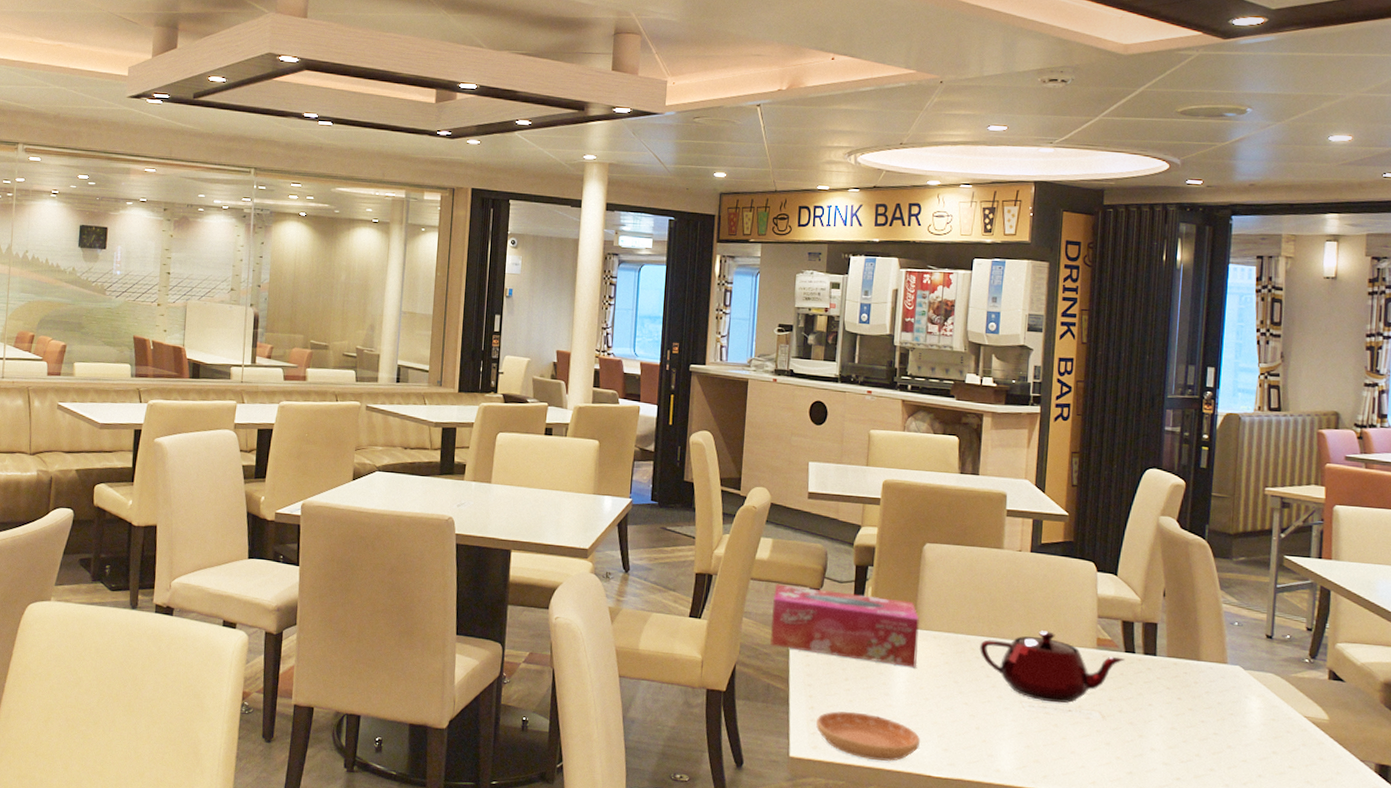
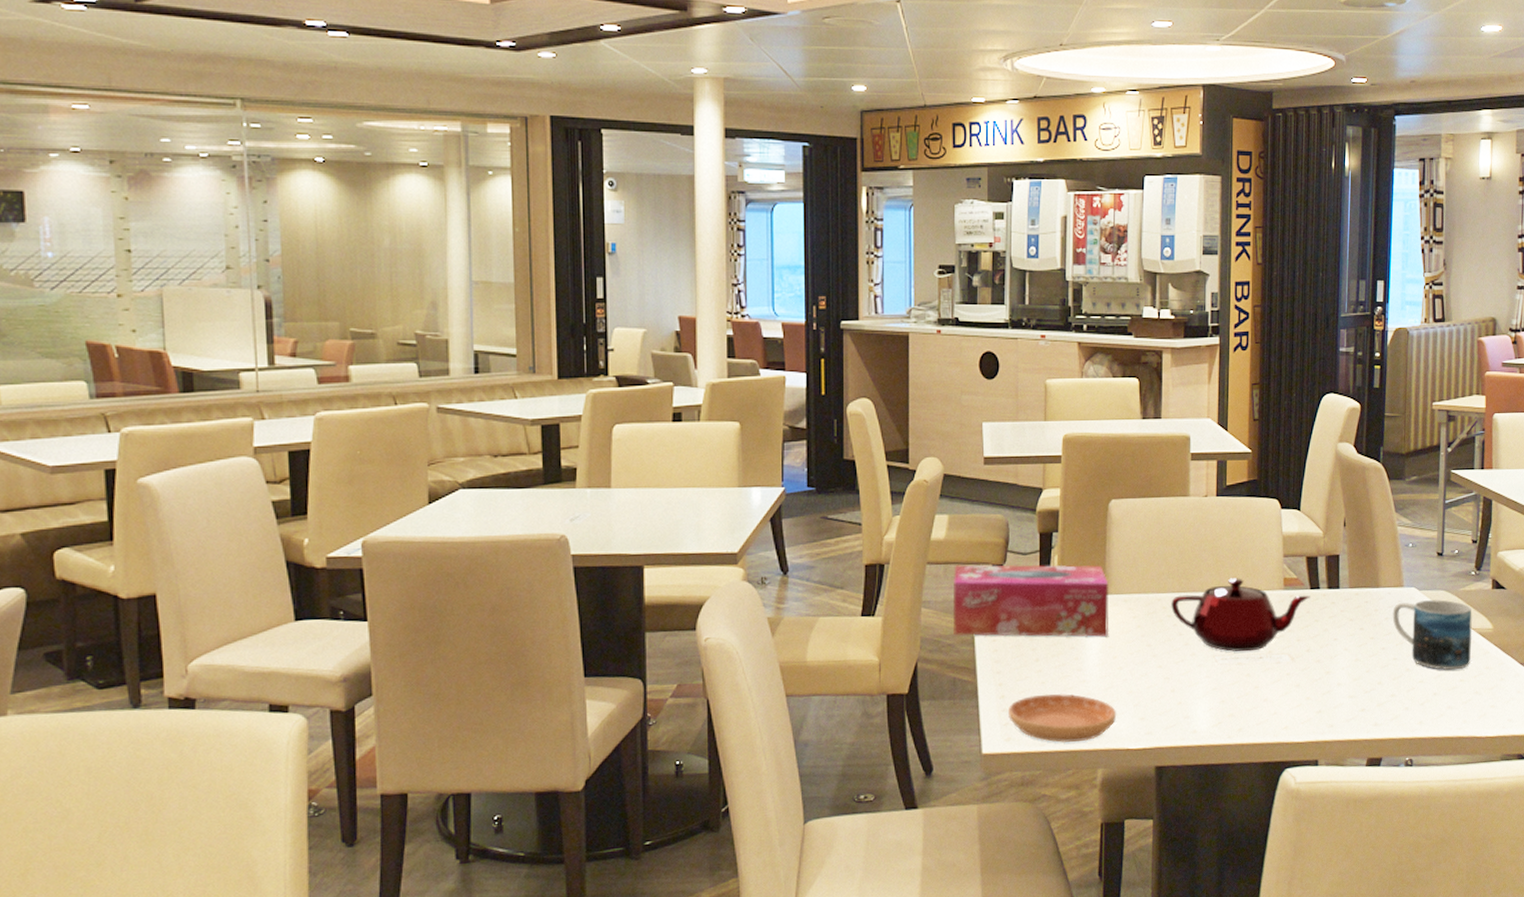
mug: none [1213,678,1305,756] -> present [1392,599,1473,670]

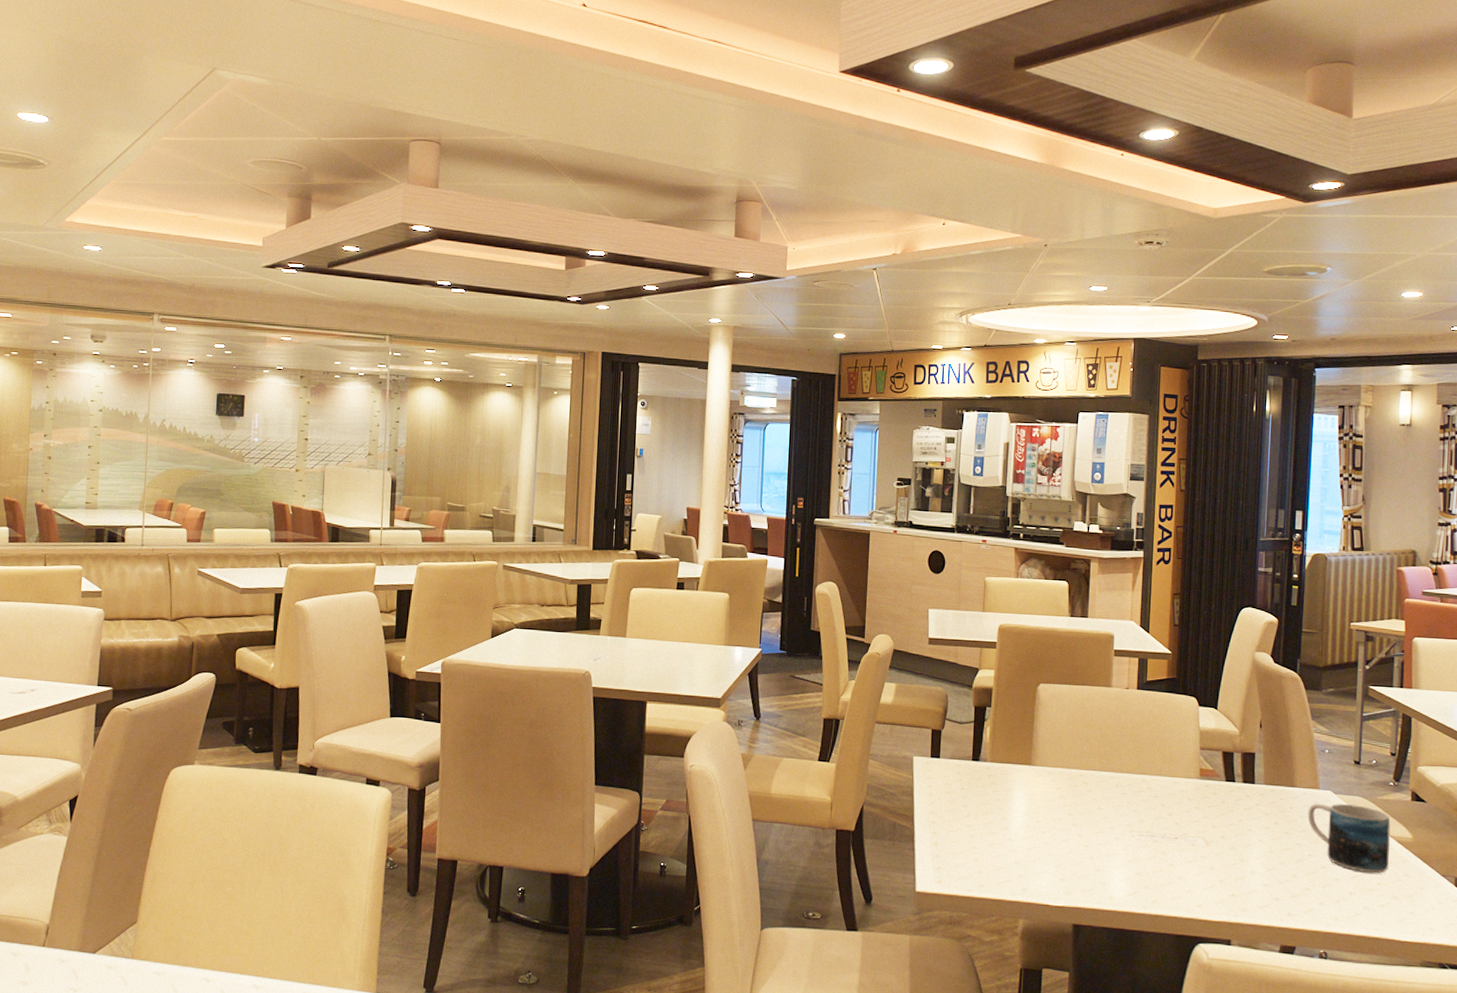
tissue box: present [952,564,1109,637] -> none [895,727,1035,802]
saucer: present [1007,693,1117,743] -> none [940,846,1039,892]
teapot: present [1171,578,1310,652] -> none [1092,763,1226,832]

